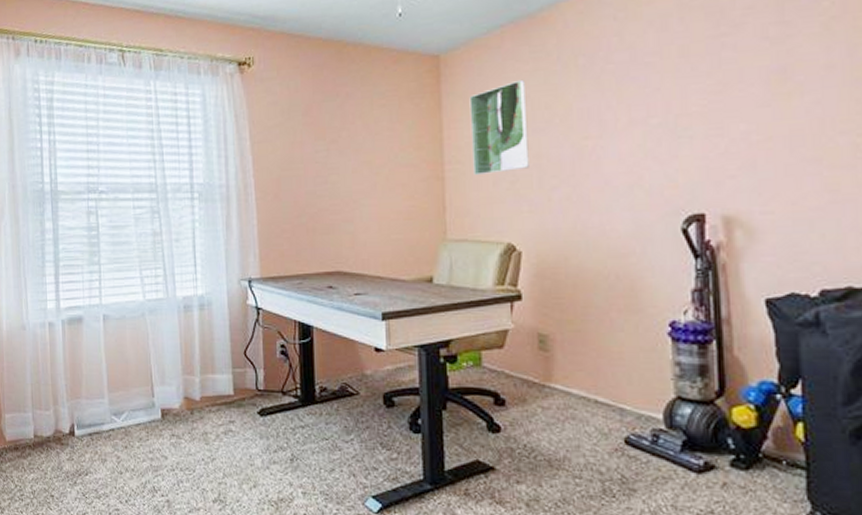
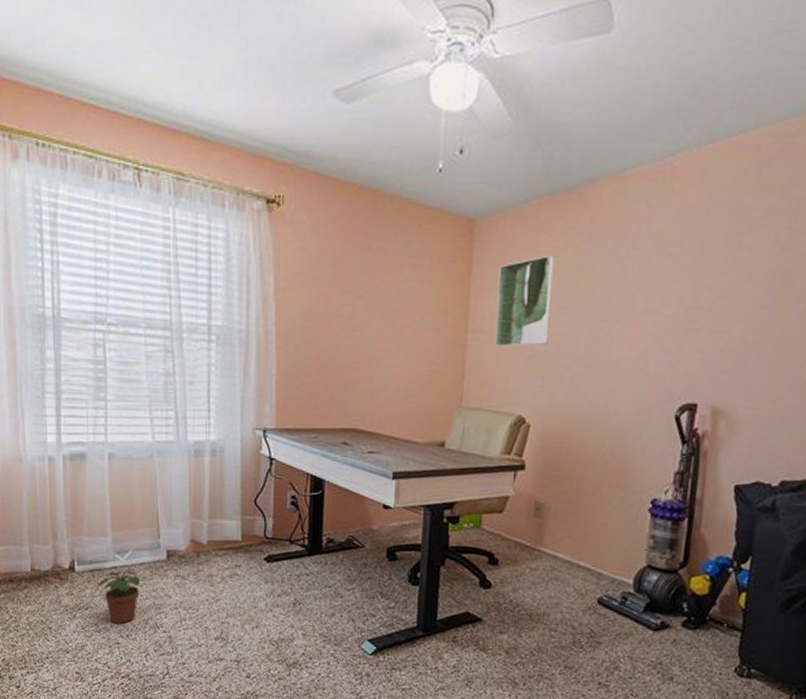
potted plant: none [95,432,138,489] -> present [96,571,141,624]

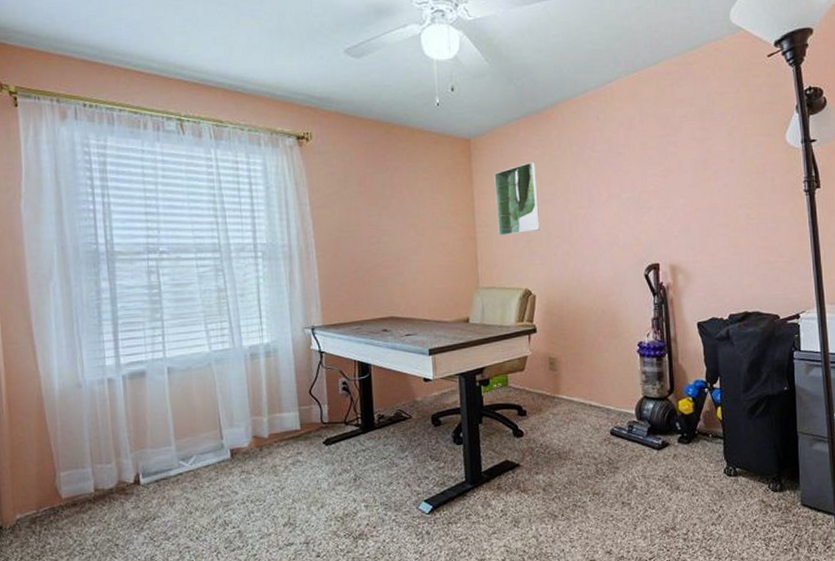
potted plant: present [96,571,141,624] -> none [162,475,207,529]

